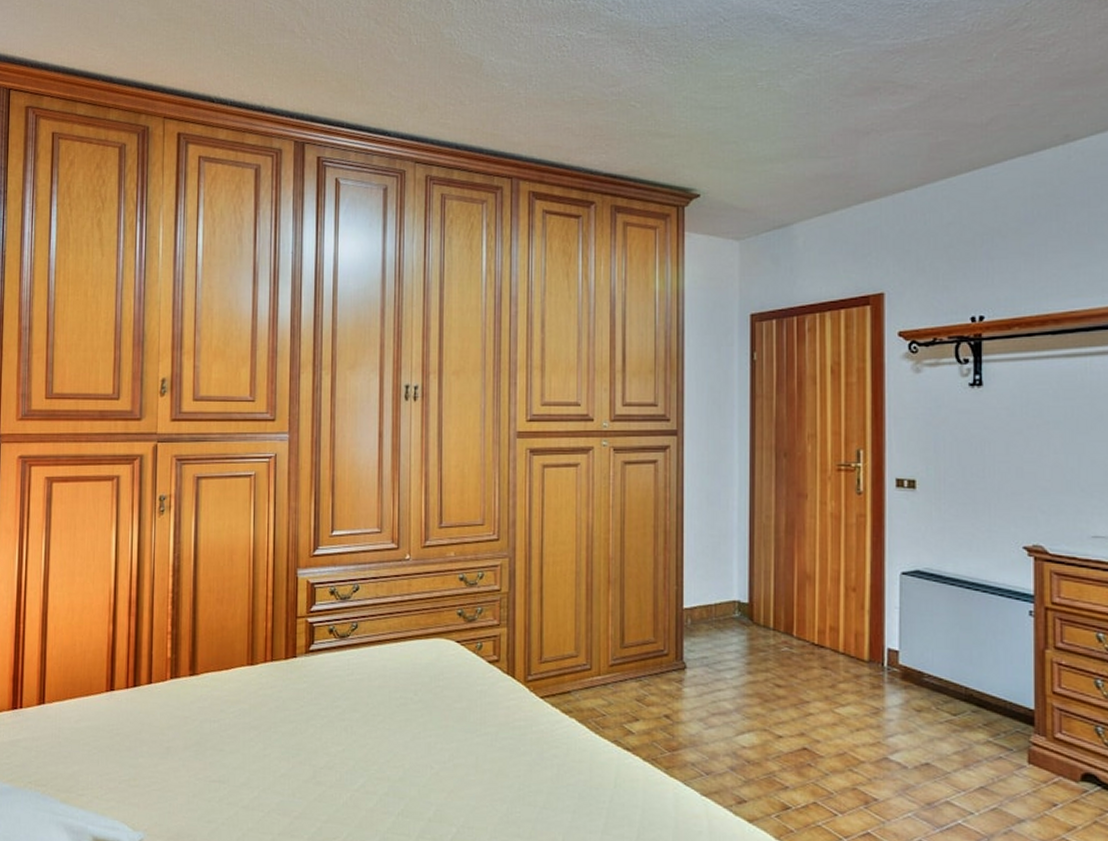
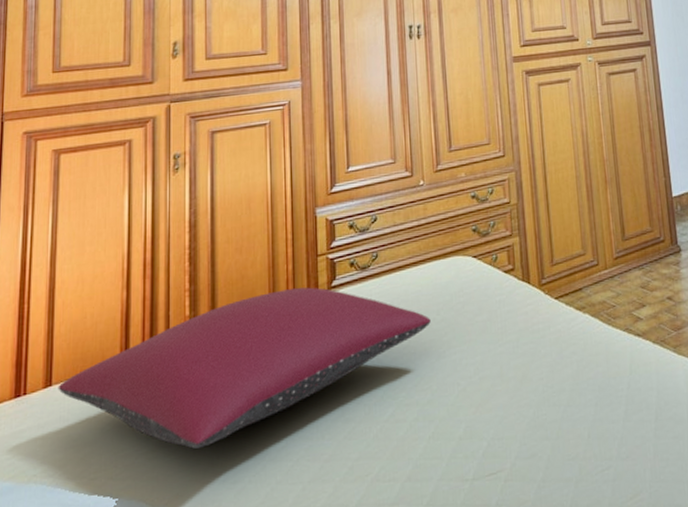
pillow: none [50,646,408,785] -> present [58,287,431,449]

